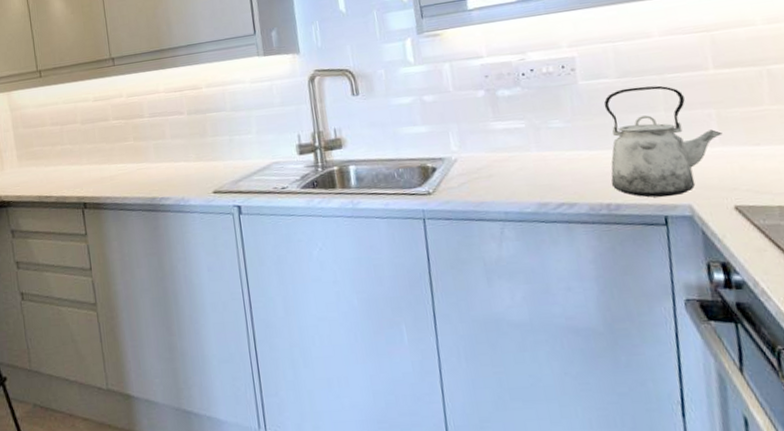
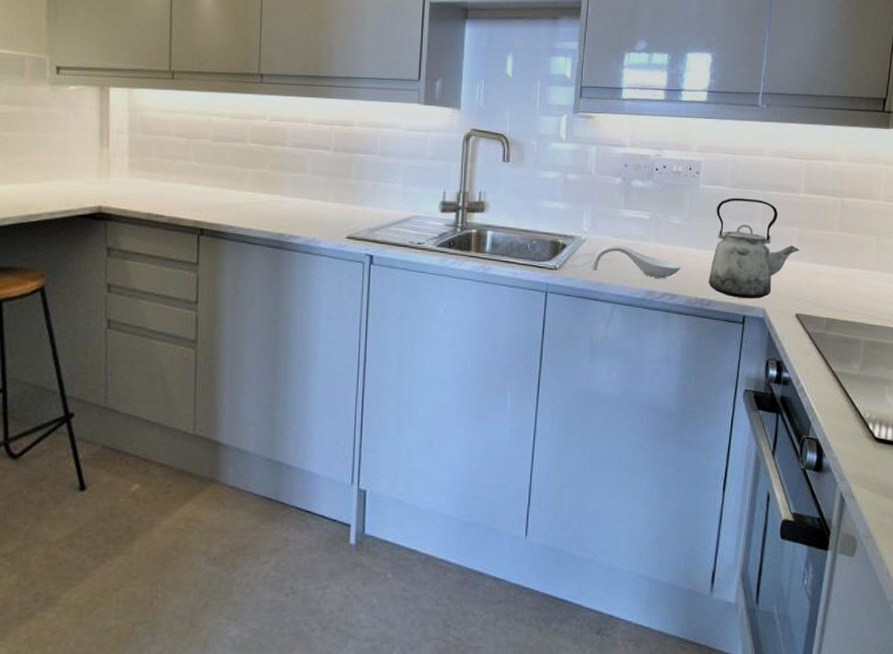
spoon rest: none [469,160,575,190] -> present [593,245,681,278]

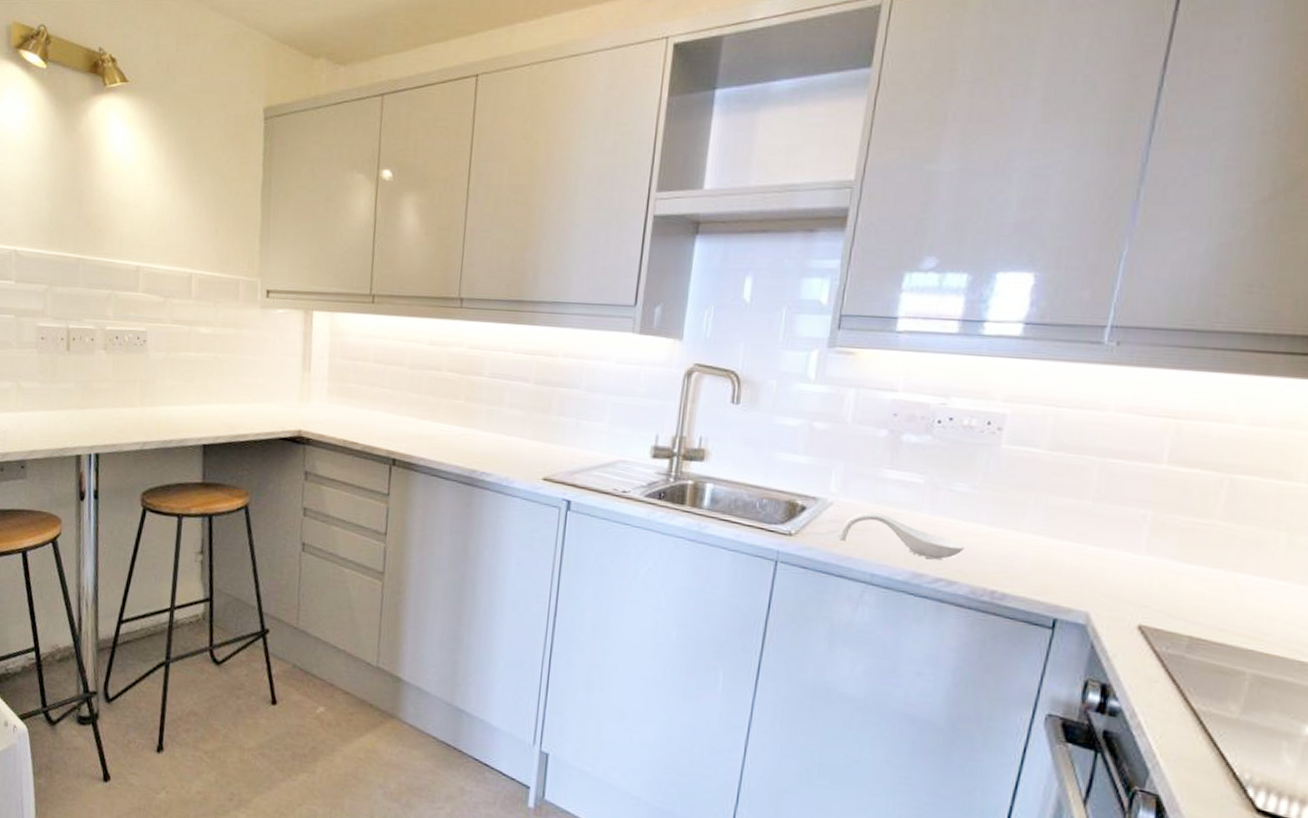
kettle: present [708,198,799,299] -> none [1003,464,1152,599]

